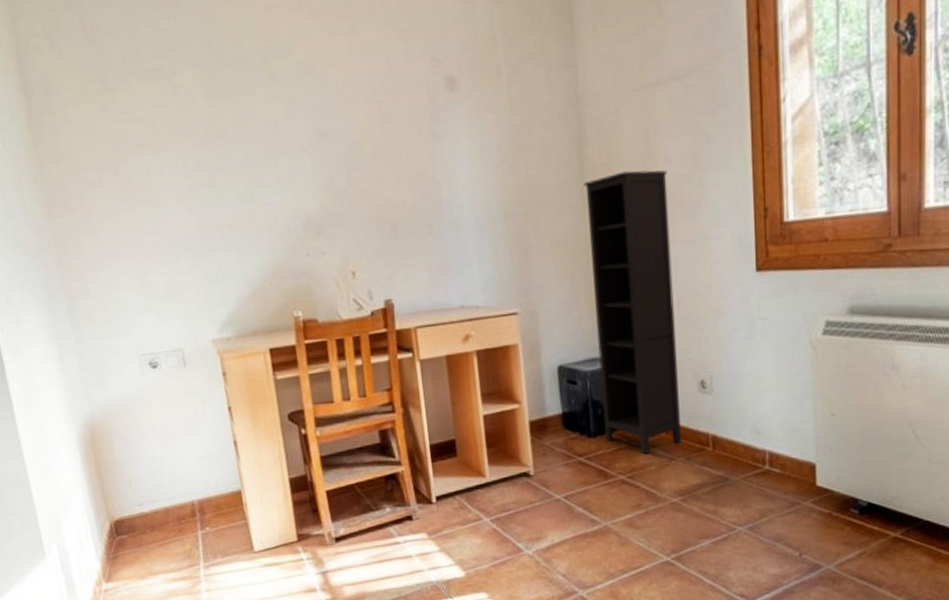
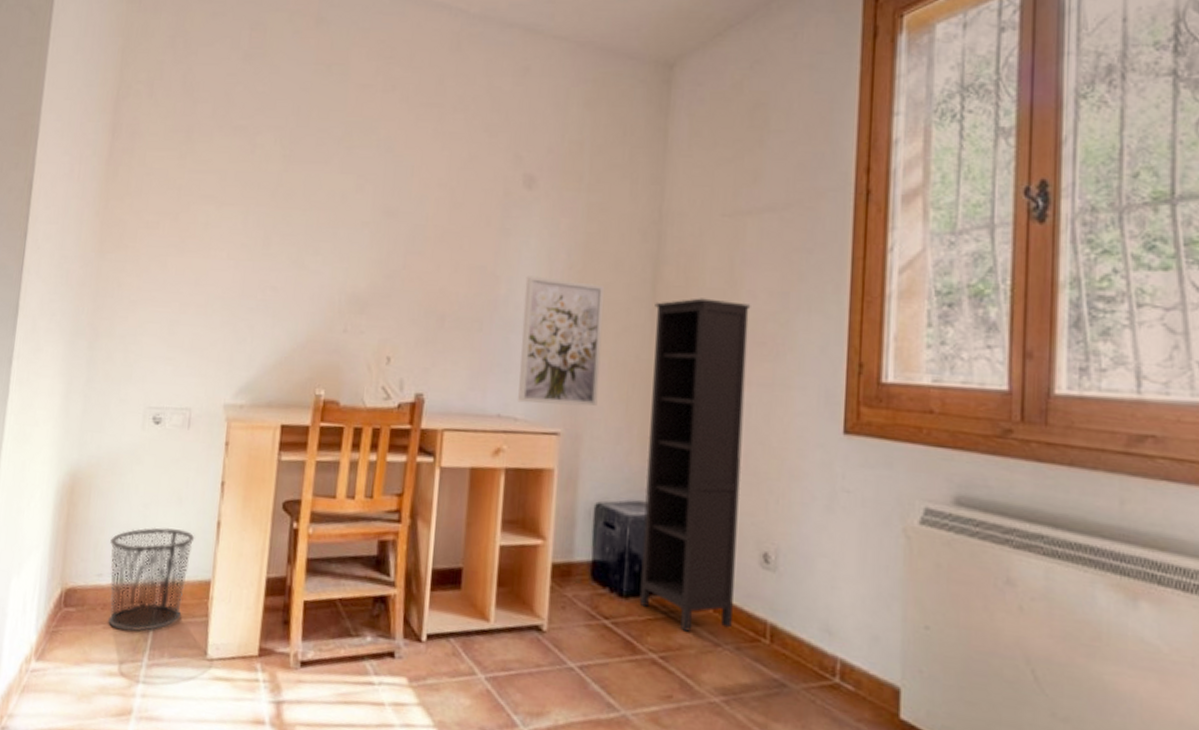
waste bin: none [141,454,223,544] -> present [108,527,195,632]
wall art: none [464,173,546,292] -> present [518,276,605,407]

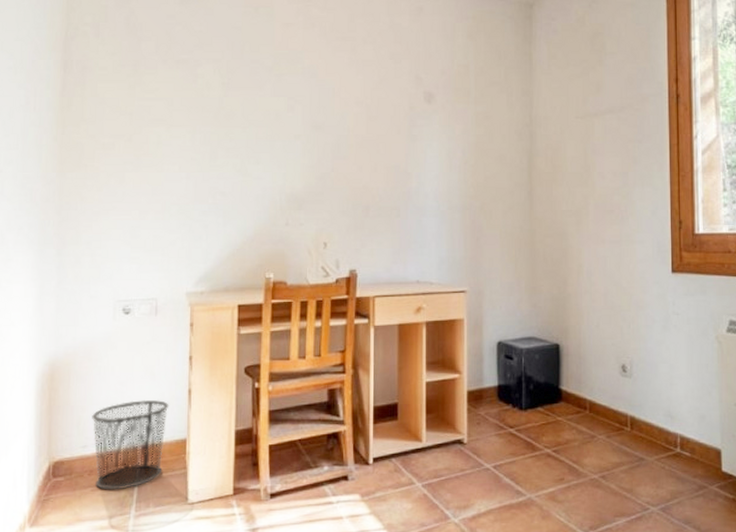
wall art: present [518,276,605,407] -> none [431,171,493,270]
bookcase: present [639,298,751,632] -> none [531,180,603,429]

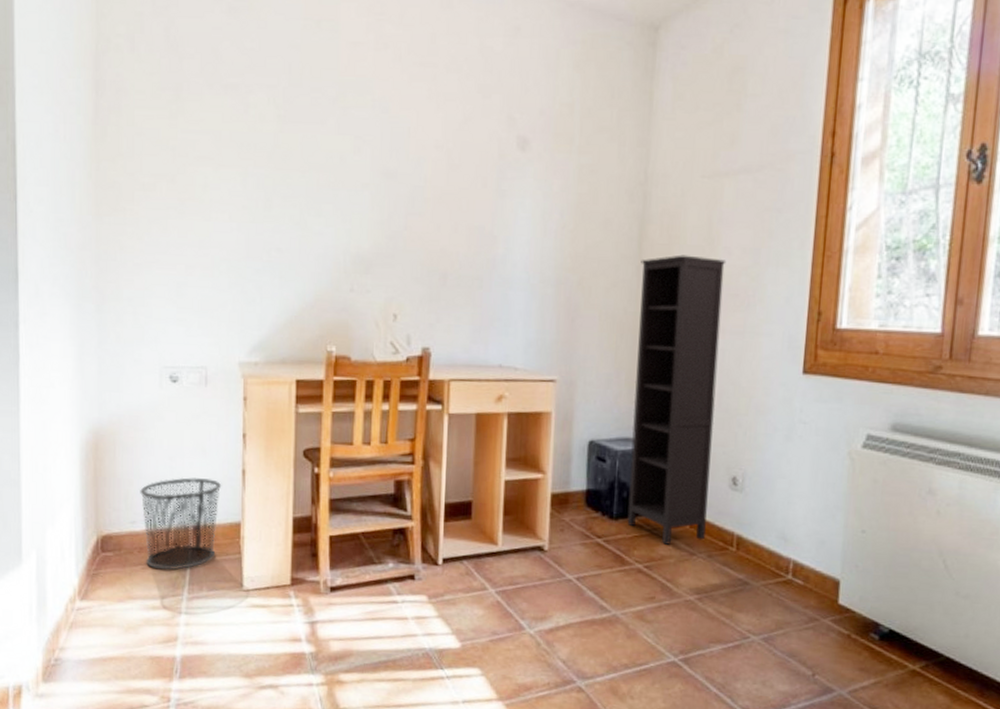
bookcase: none [531,180,603,429] -> present [627,254,727,545]

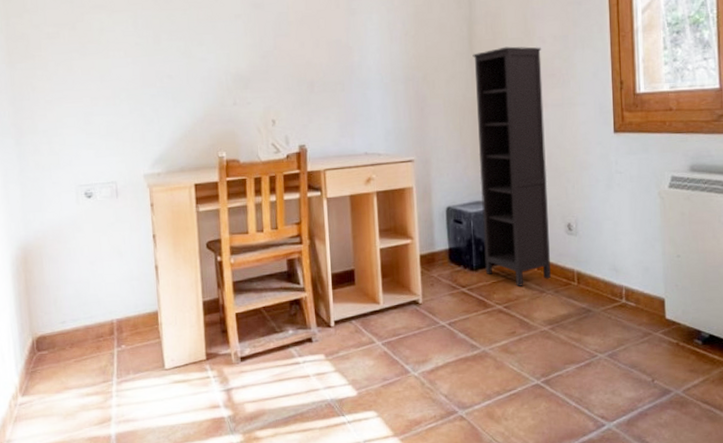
waste bin: present [140,477,222,570] -> none [67,277,139,361]

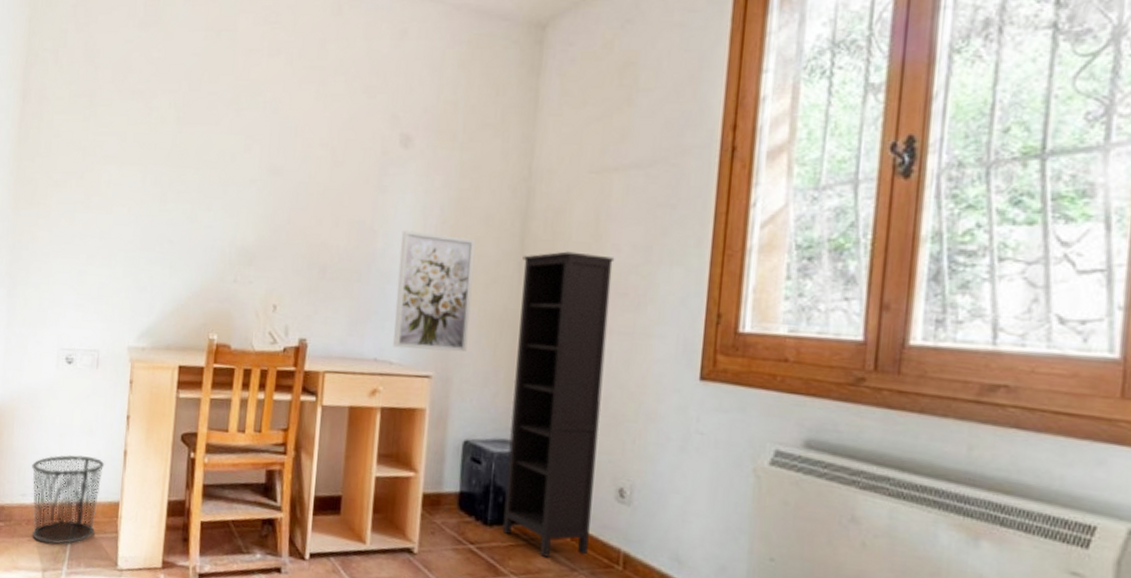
waste bin: none [67,277,139,361] -> present [32,454,105,544]
wall art: none [373,43,439,141] -> present [393,230,476,353]

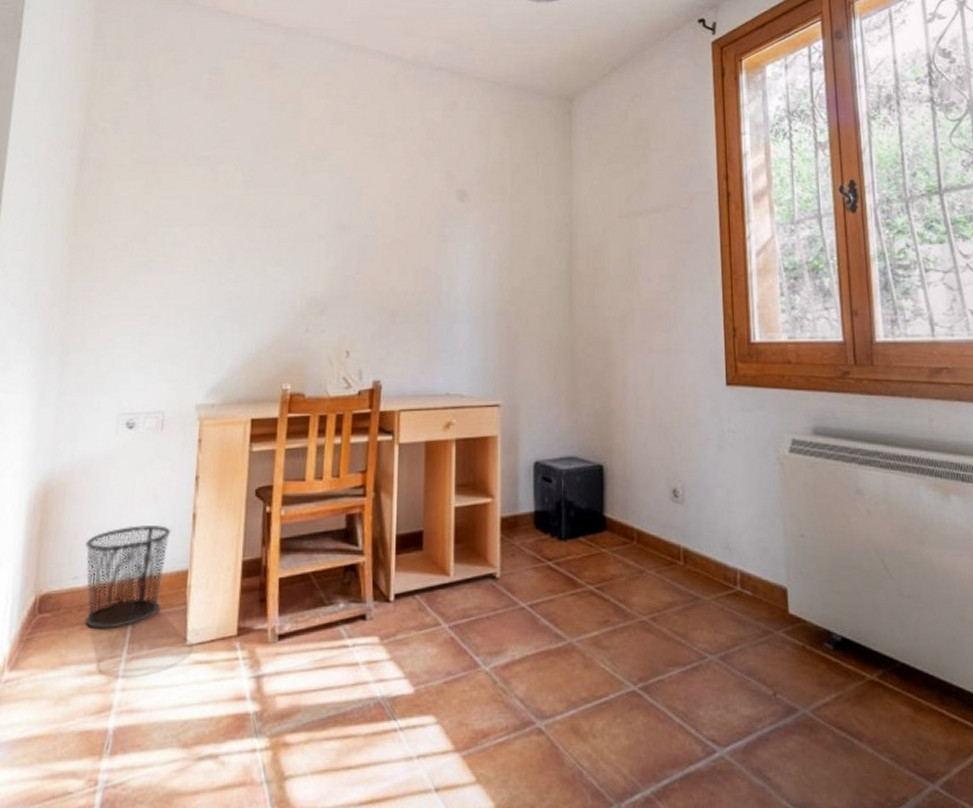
wall art: present [393,230,476,353] -> none [462,274,530,381]
bookcase: present [502,251,615,558] -> none [571,284,652,563]

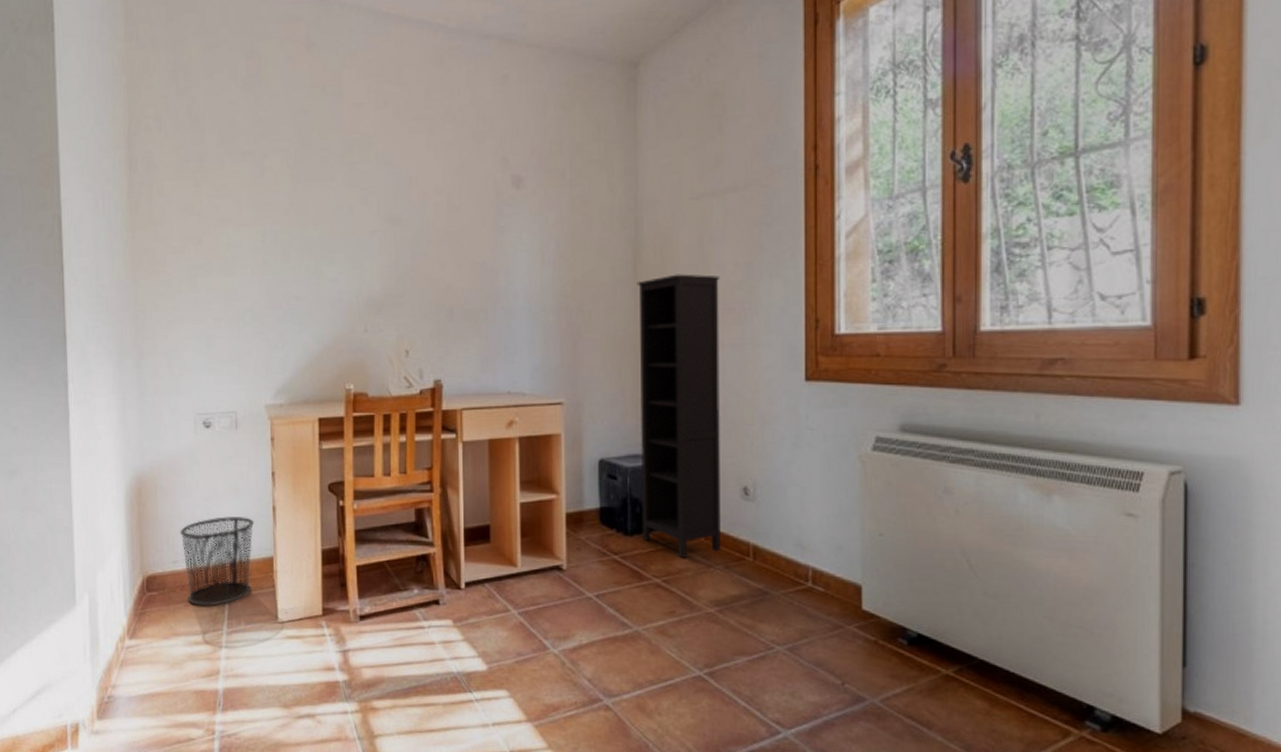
bookcase: none [571,284,652,563] -> present [637,274,721,558]

